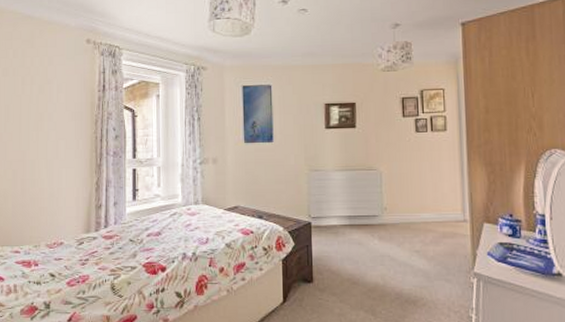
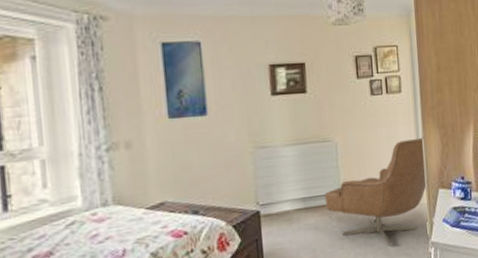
chair: none [368,173,472,270] -> present [324,137,428,246]

